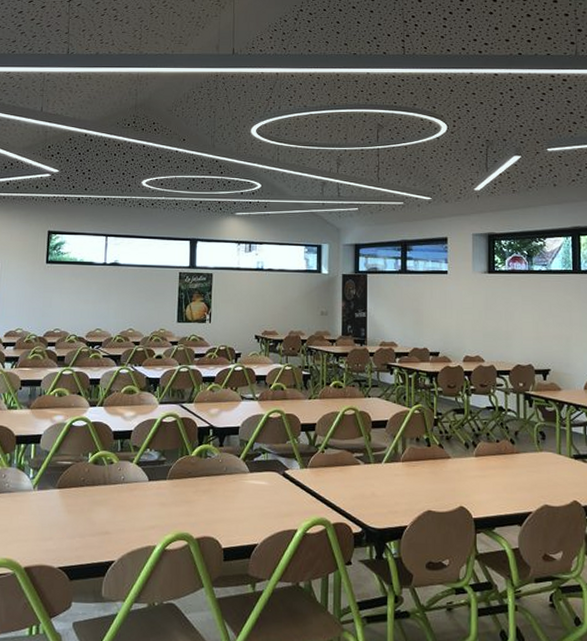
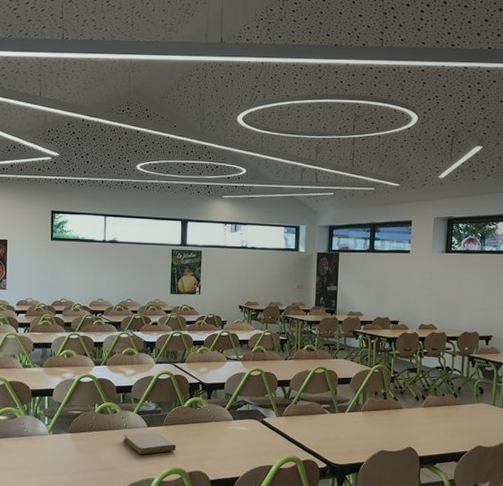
notebook: none [121,487,183,516] -> present [124,432,177,455]

